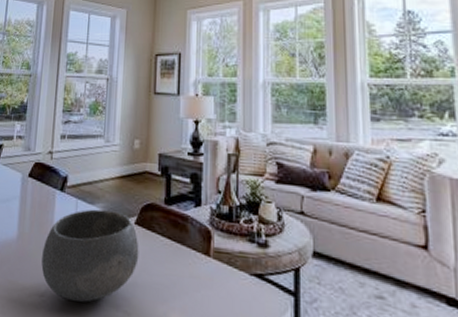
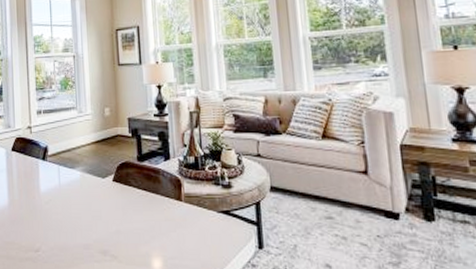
bowl: present [41,209,139,303] -> none [33,172,120,252]

